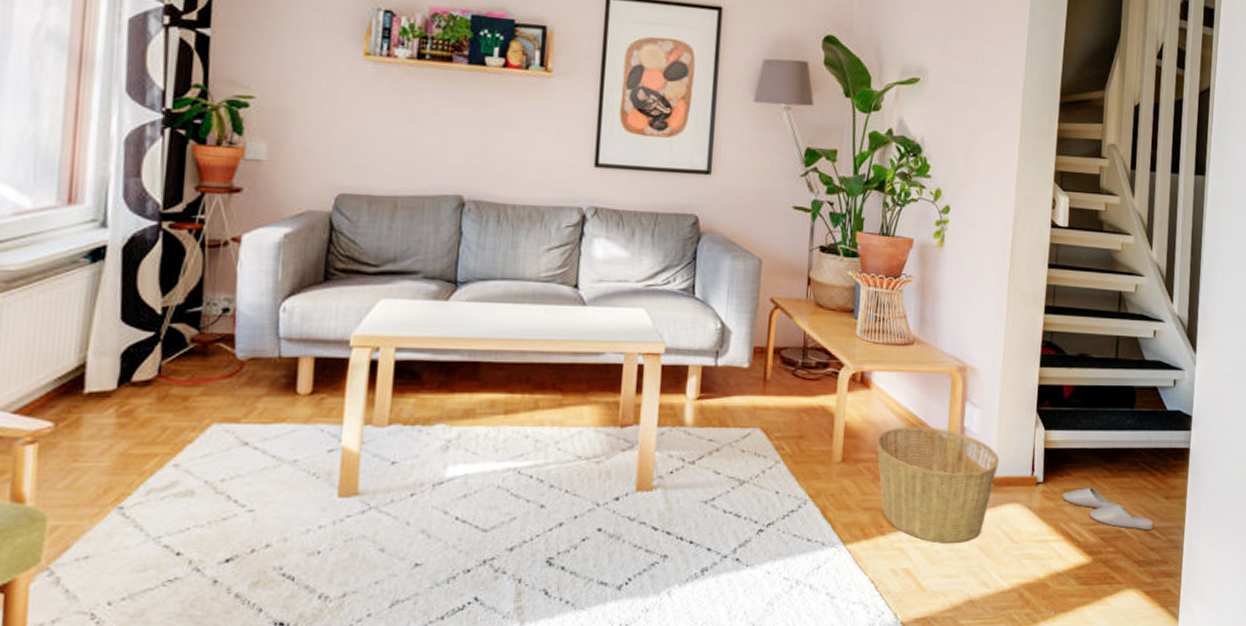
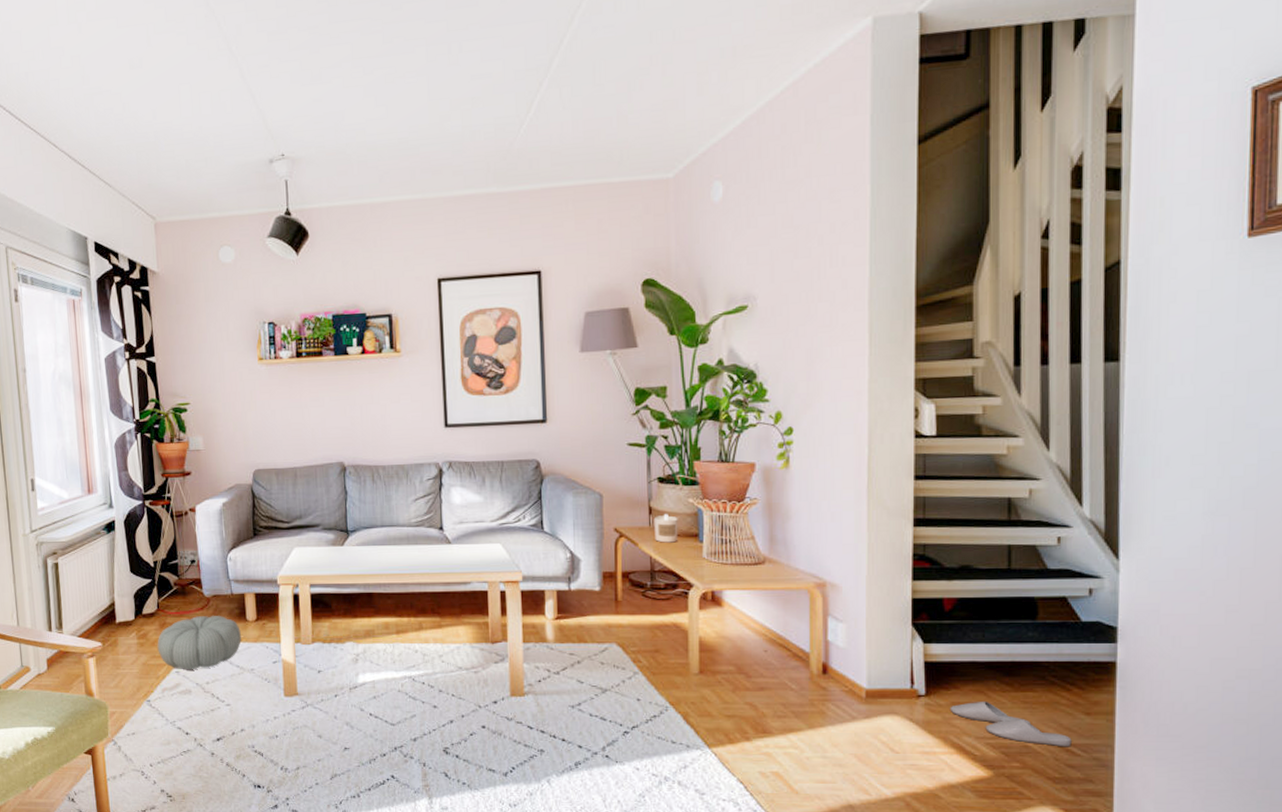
pouf: none [148,386,286,463] -> present [157,616,241,670]
candle: none [810,286,836,318] -> present [653,514,679,543]
basket: present [876,427,1000,543] -> none [733,641,872,751]

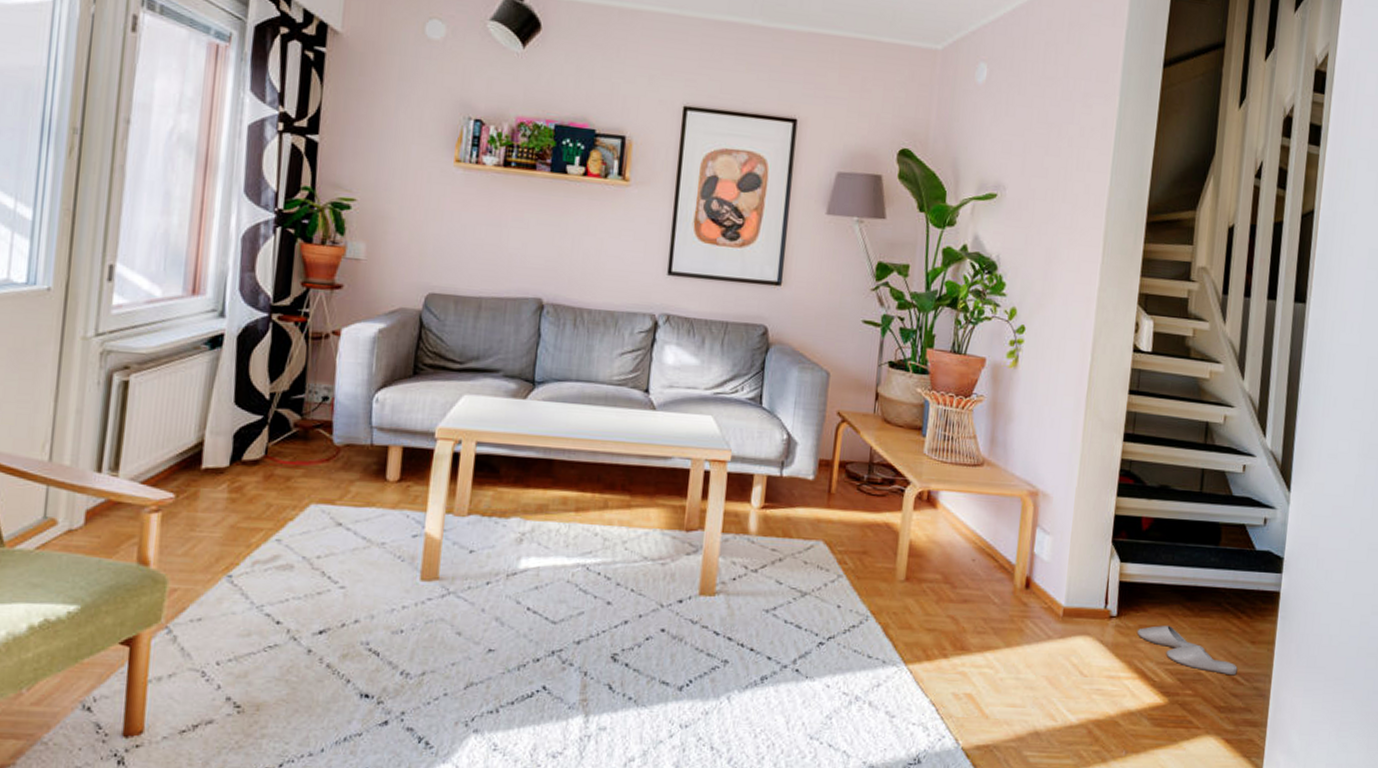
pouf: present [157,616,241,670] -> none [255,469,376,539]
candle: present [653,514,679,543] -> none [878,402,904,434]

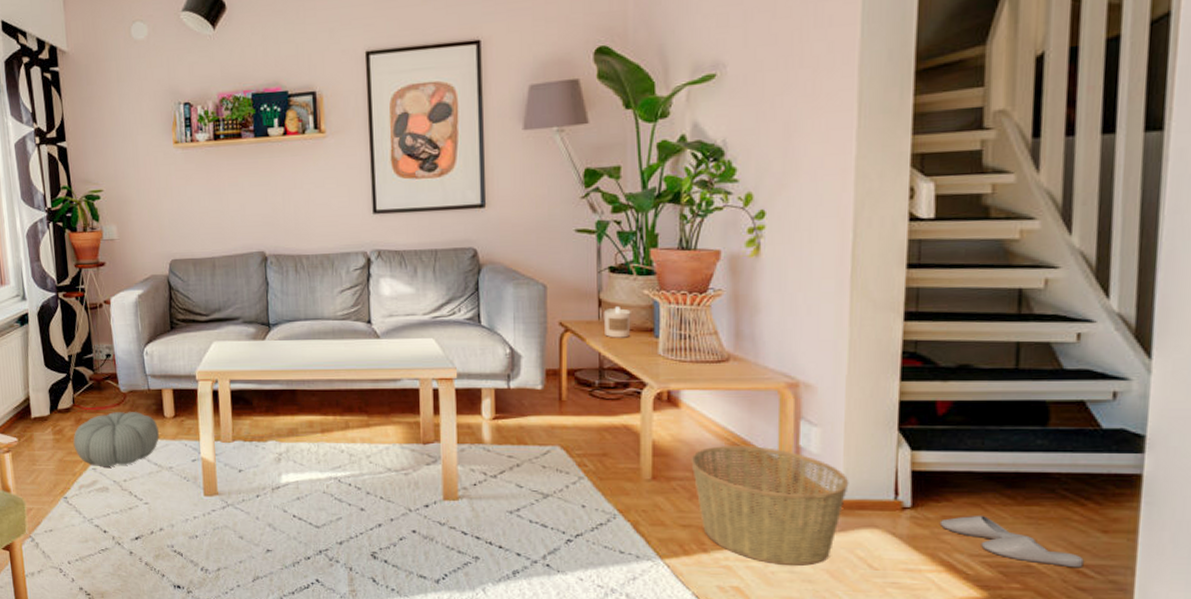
pouf: none [255,469,376,539] -> present [73,412,159,467]
candle: none [878,402,904,434] -> present [603,307,631,338]
basket: none [941,549,1071,672] -> present [691,446,849,566]

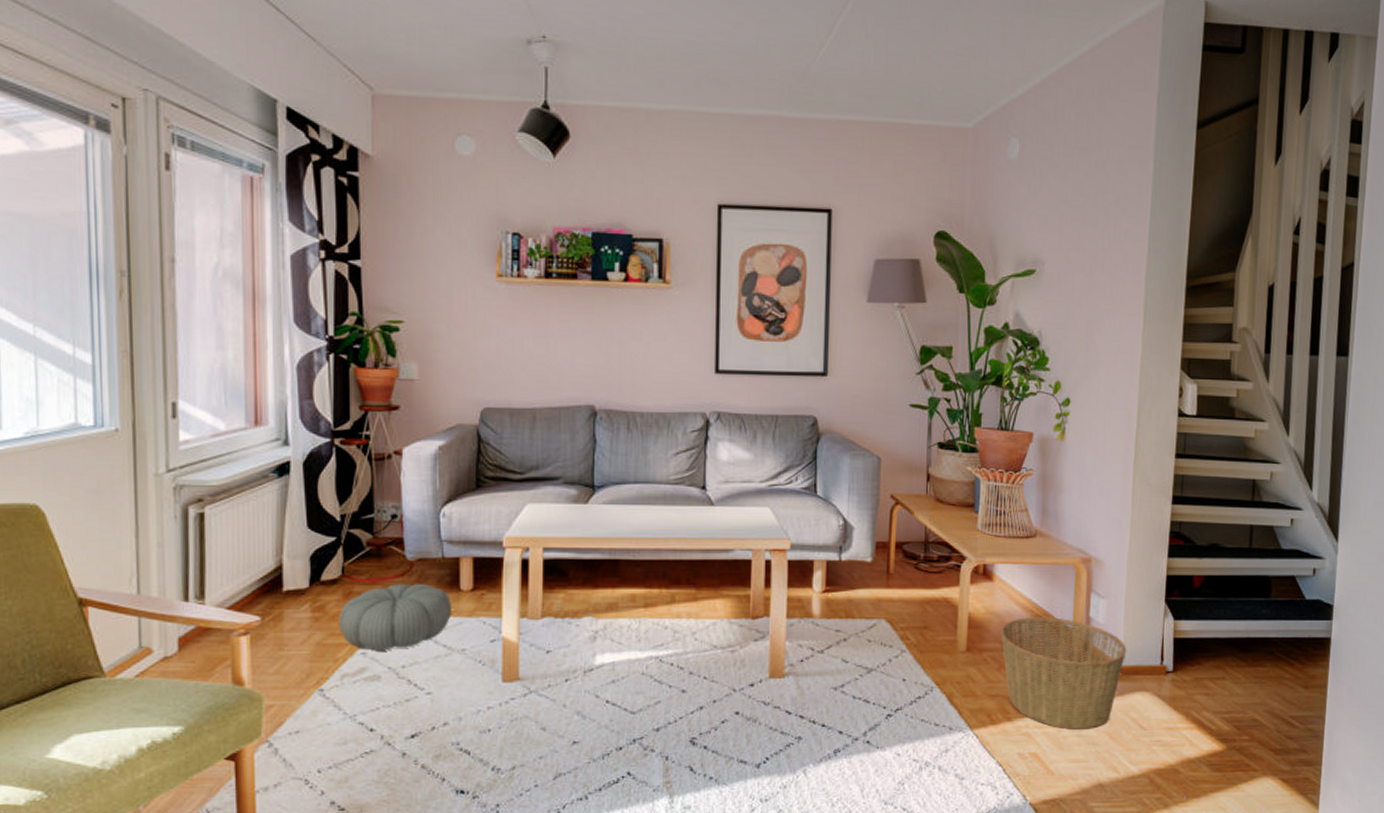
candle: present [603,307,631,338] -> none [930,482,955,512]
slippers: present [939,516,1084,568] -> none [1193,677,1292,720]

